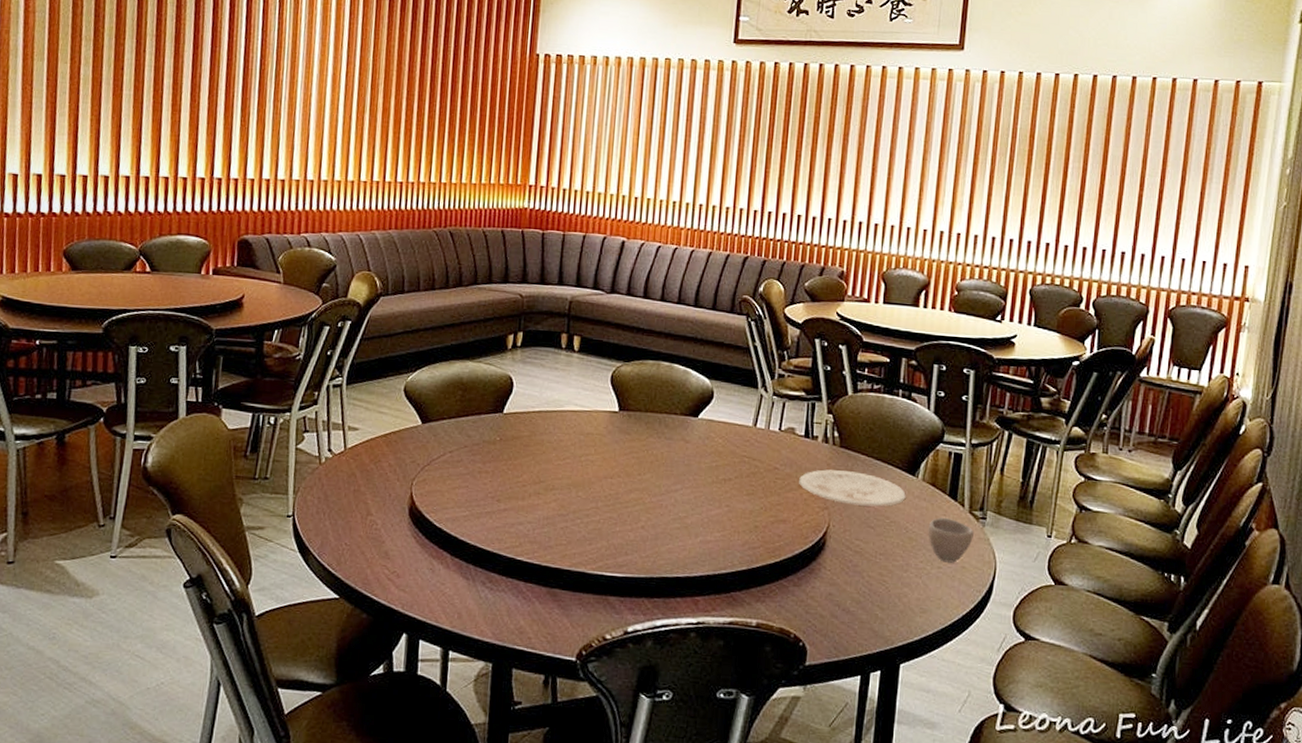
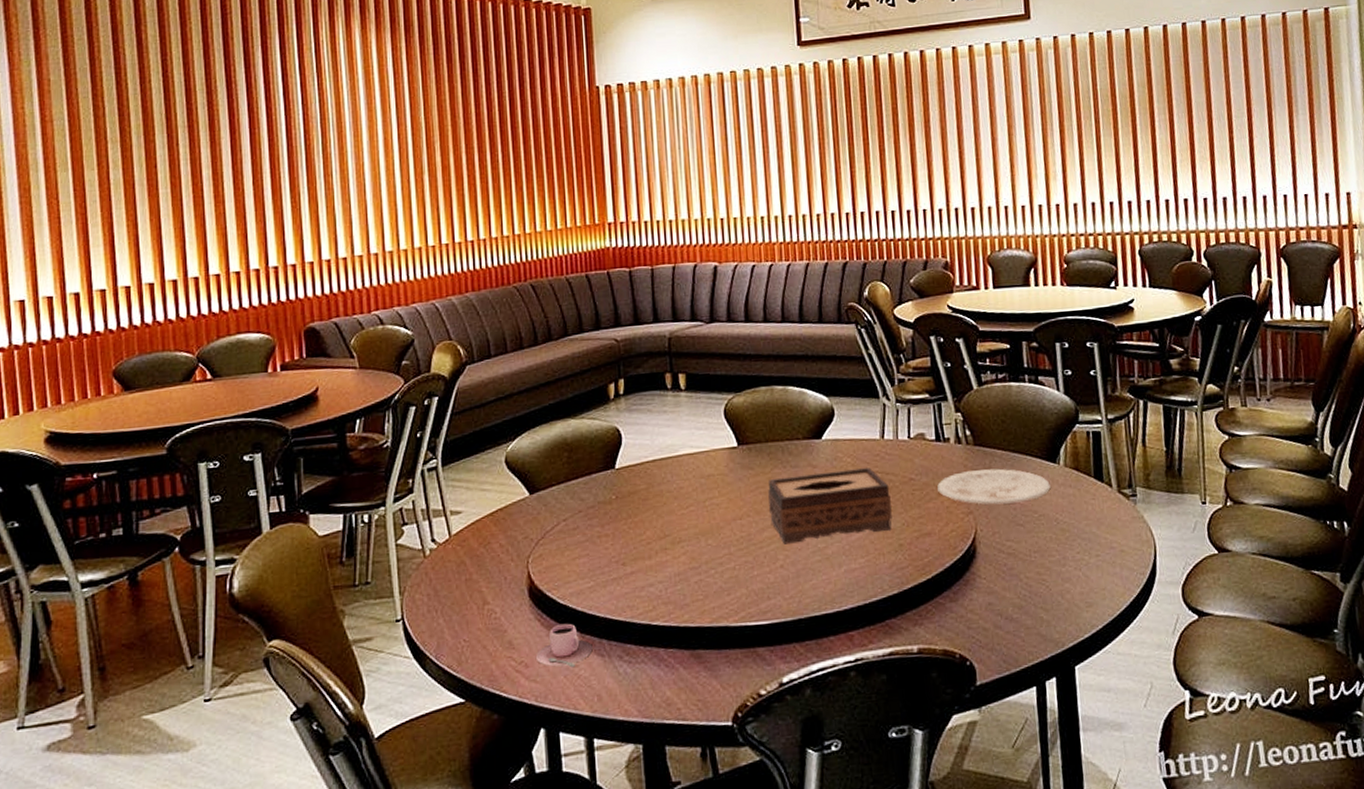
teacup: none [407,544,460,585] -> present [535,623,593,668]
tissue box: none [639,447,754,511] -> present [768,468,892,545]
cup: present [928,517,975,563] -> none [1078,501,1128,549]

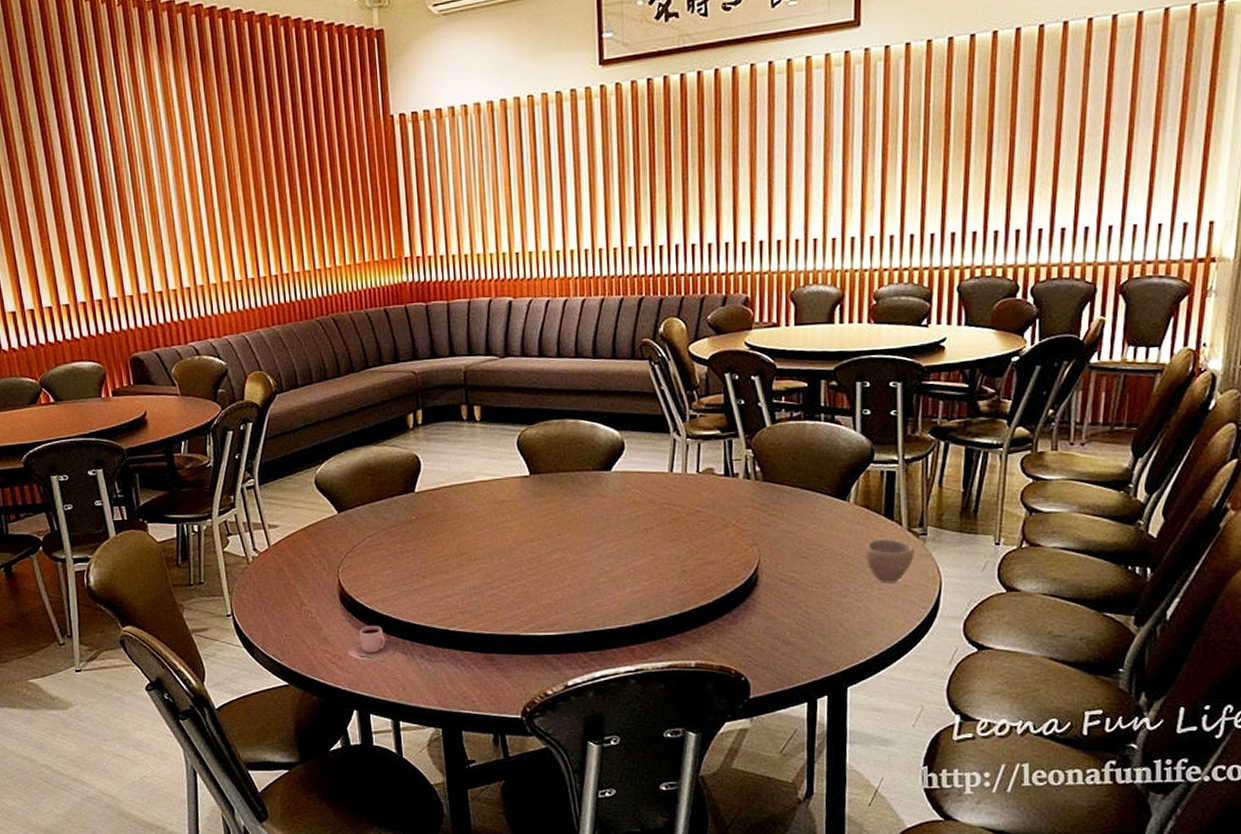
tissue box: present [768,468,892,545] -> none [558,499,677,566]
plate: present [937,468,1051,505] -> none [723,504,838,538]
cup: none [1078,501,1128,549] -> present [865,538,916,583]

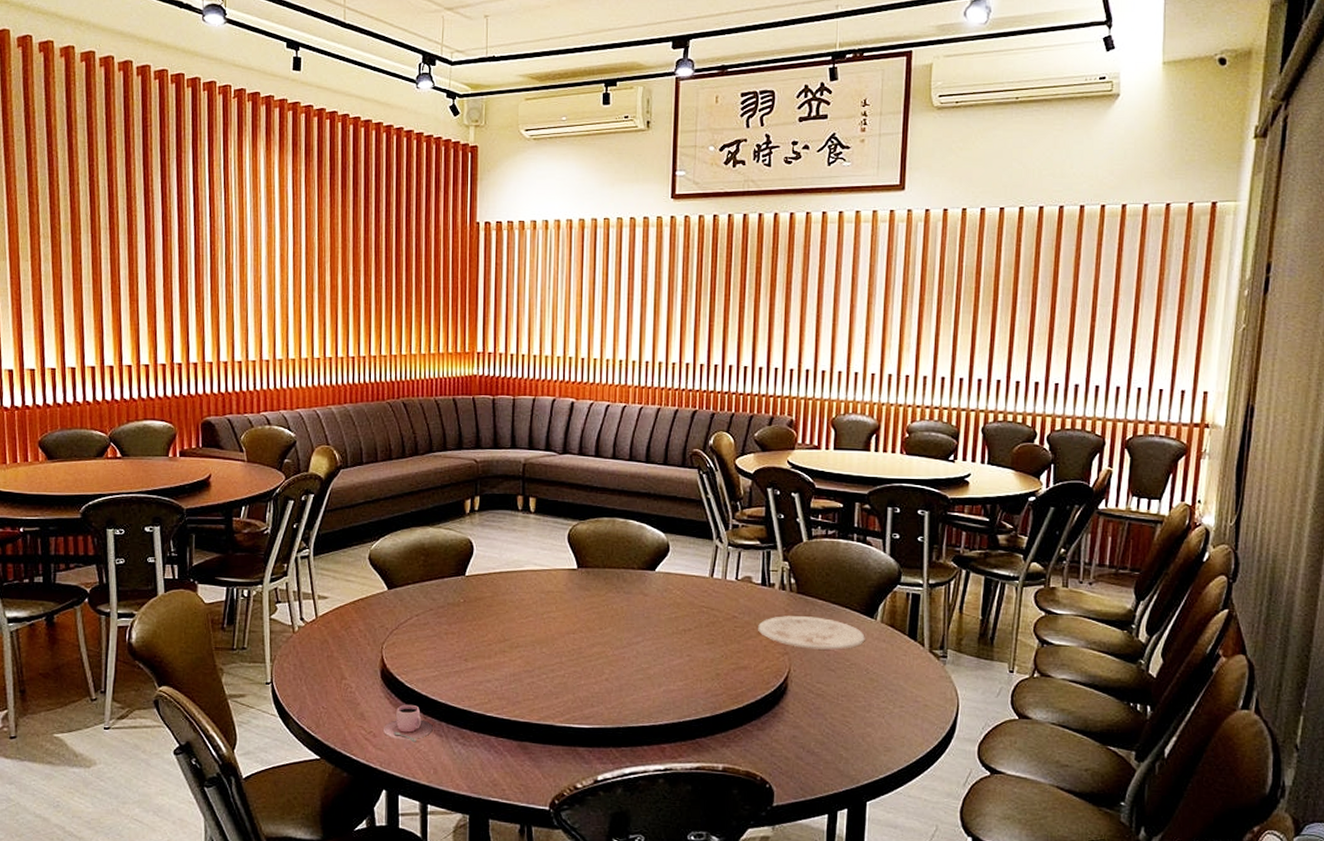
plate: none [723,504,838,538] -> present [758,616,865,650]
cup: present [865,538,916,583] -> none [889,657,936,702]

